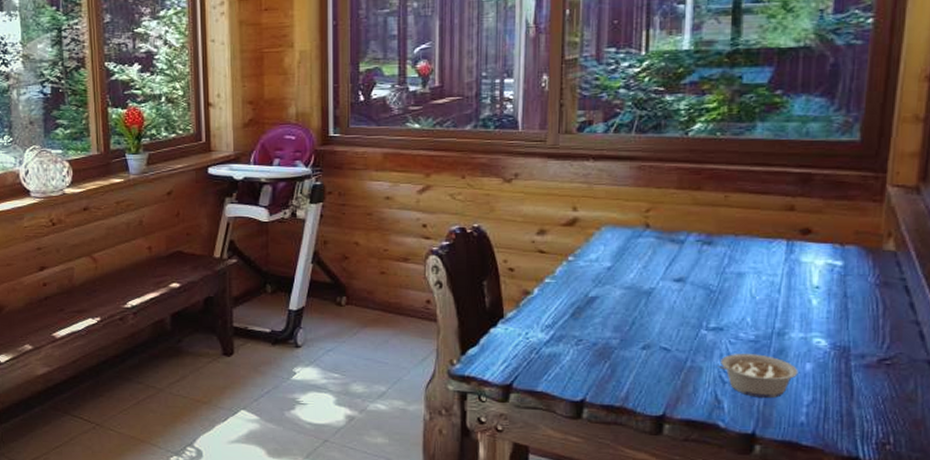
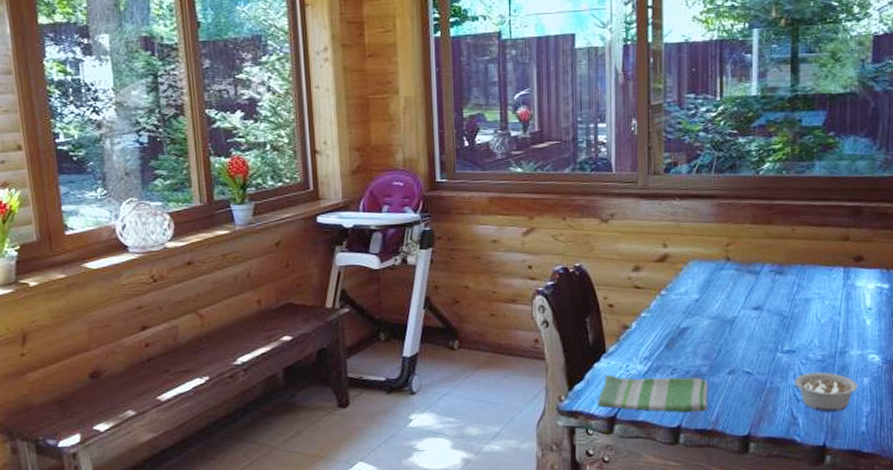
dish towel: none [493,340,618,387] -> present [598,374,709,413]

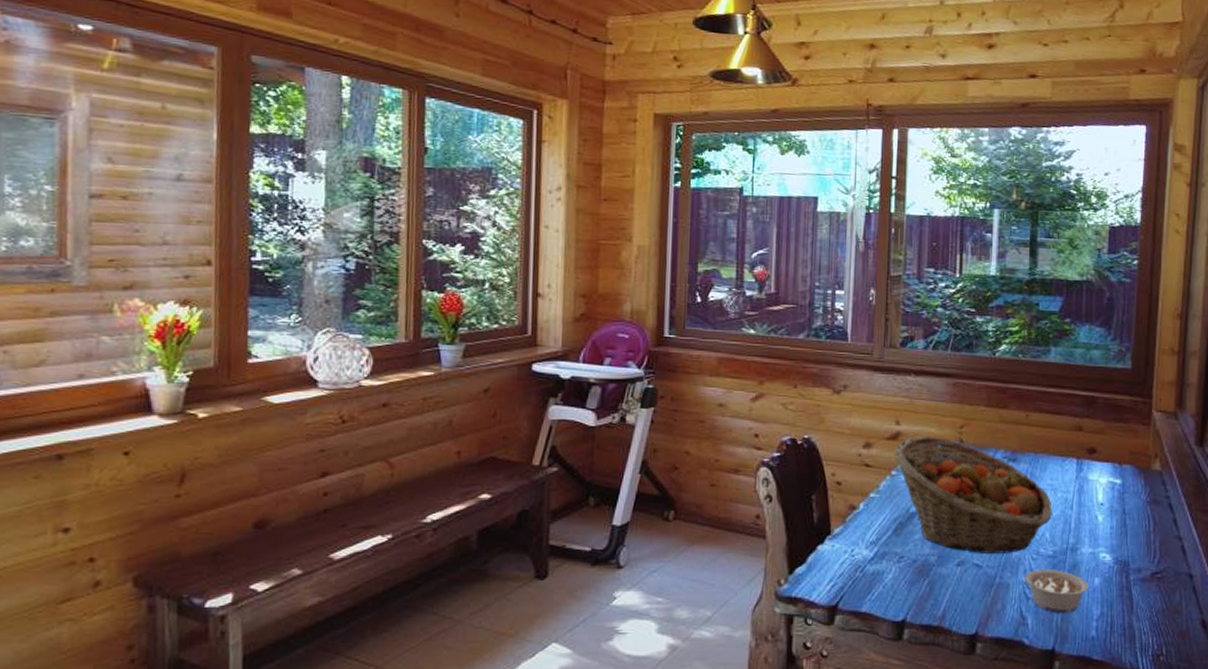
dish towel: present [598,374,709,413] -> none [819,558,936,606]
fruit basket: none [662,255,820,362] -> present [894,435,1052,553]

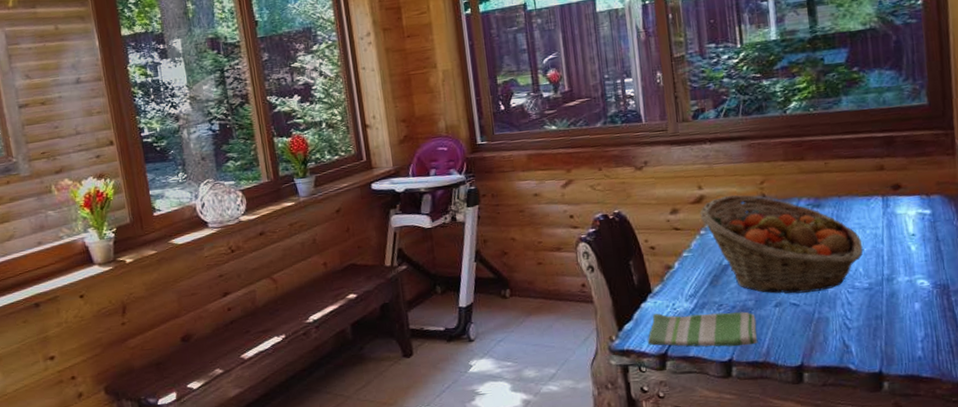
dish towel: none [819,558,936,606] -> present [648,312,758,347]
legume: present [1022,569,1089,613] -> none [841,300,910,339]

